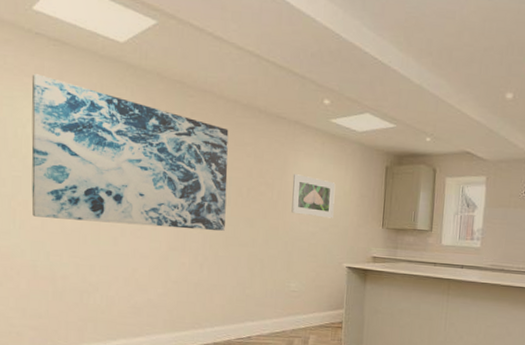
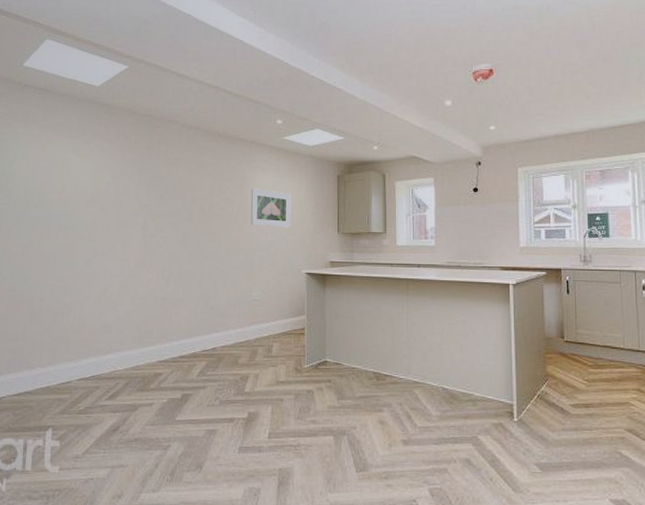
wall art: present [31,74,229,232] -> none [14,119,191,247]

